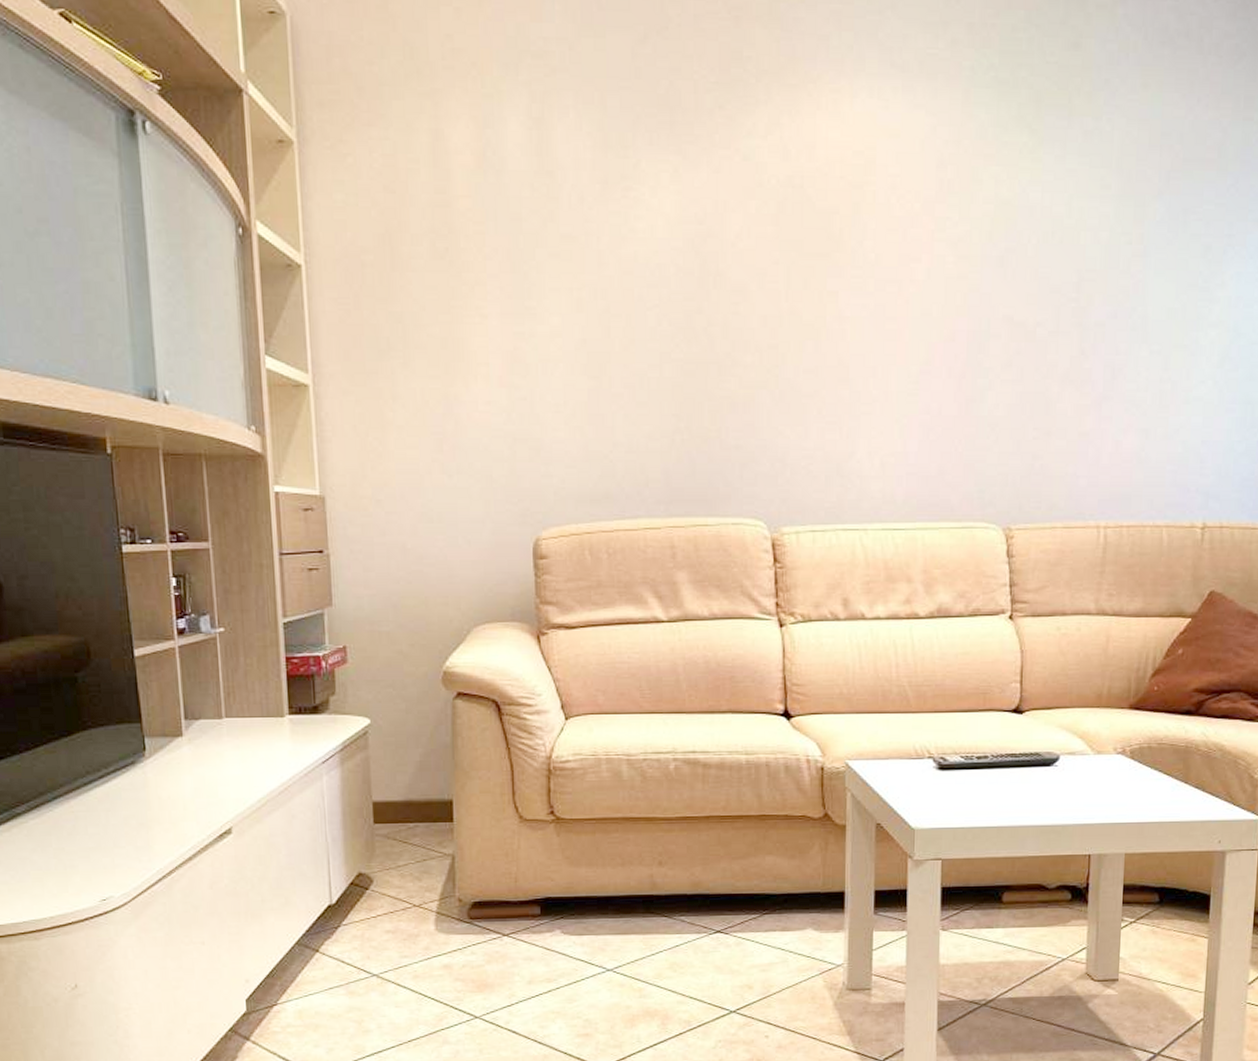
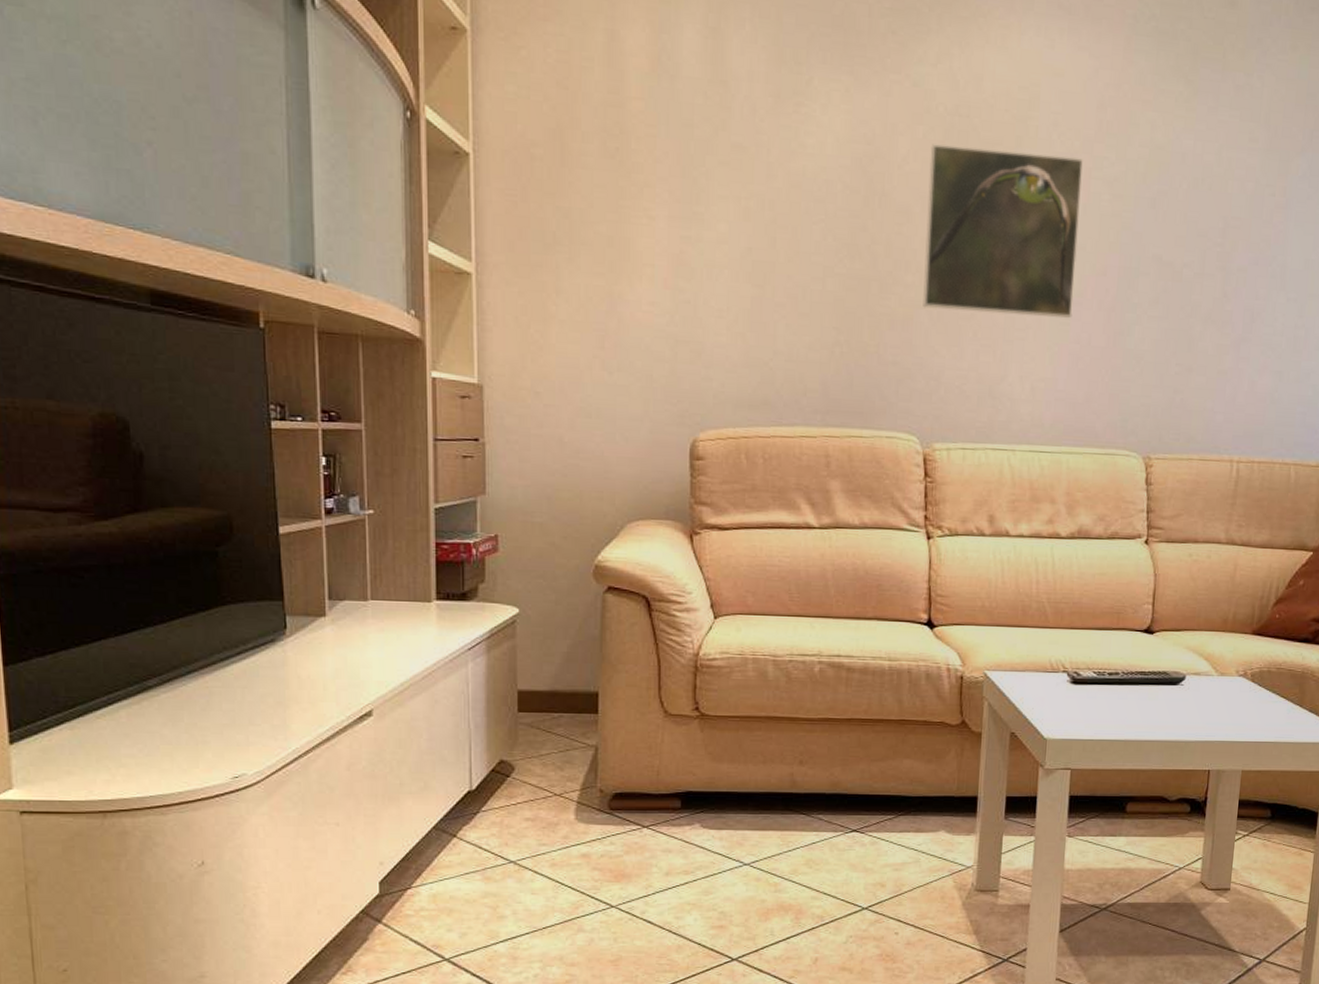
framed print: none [764,217,924,389] -> present [923,144,1083,318]

